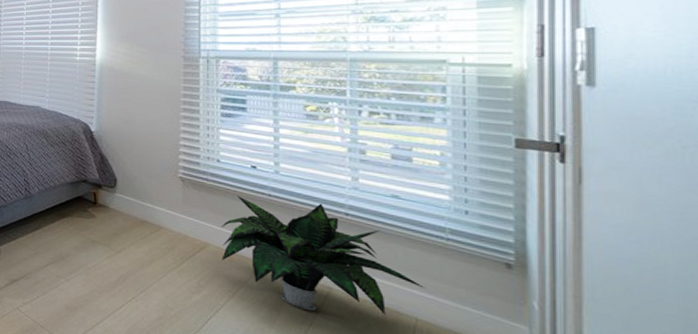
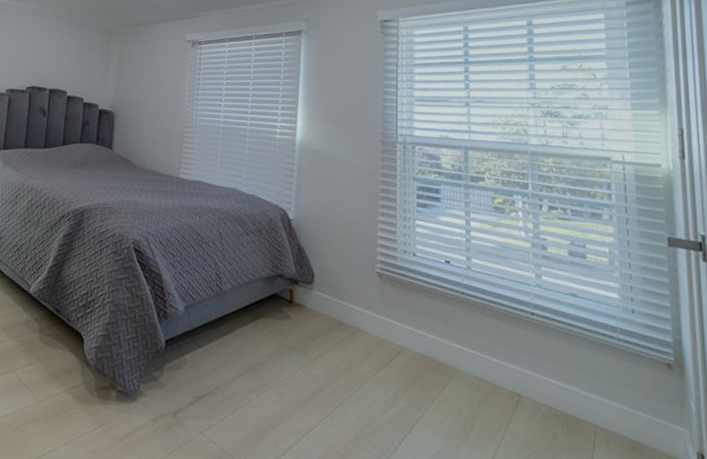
potted plant: present [220,196,426,315] -> none [416,293,603,423]

